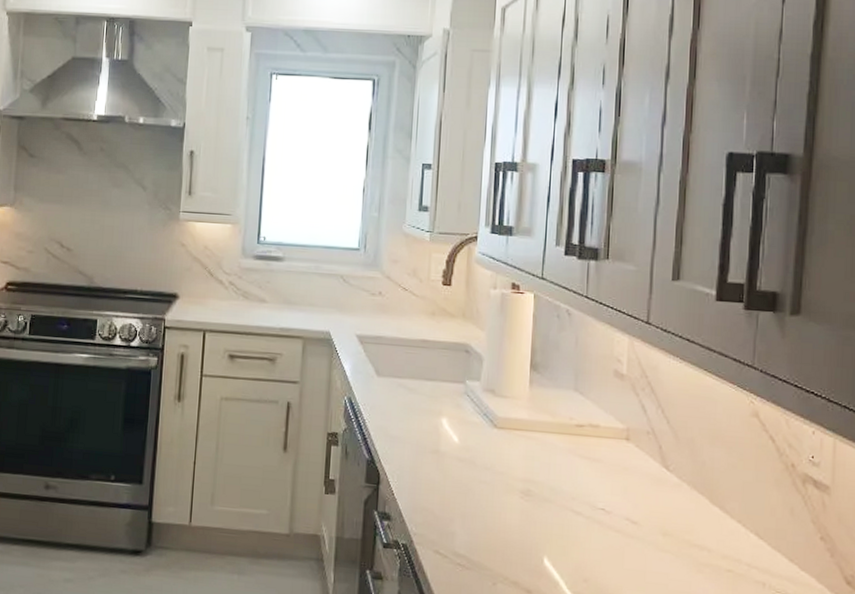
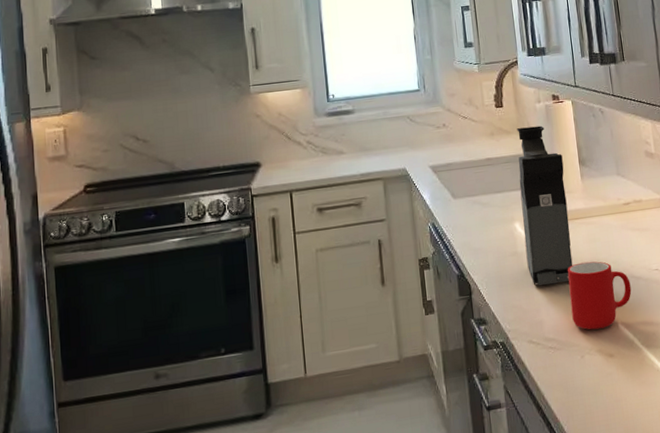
coffee maker: none [448,313,512,498] -> present [516,125,573,286]
cup: none [490,479,568,559] -> present [567,261,632,330]

